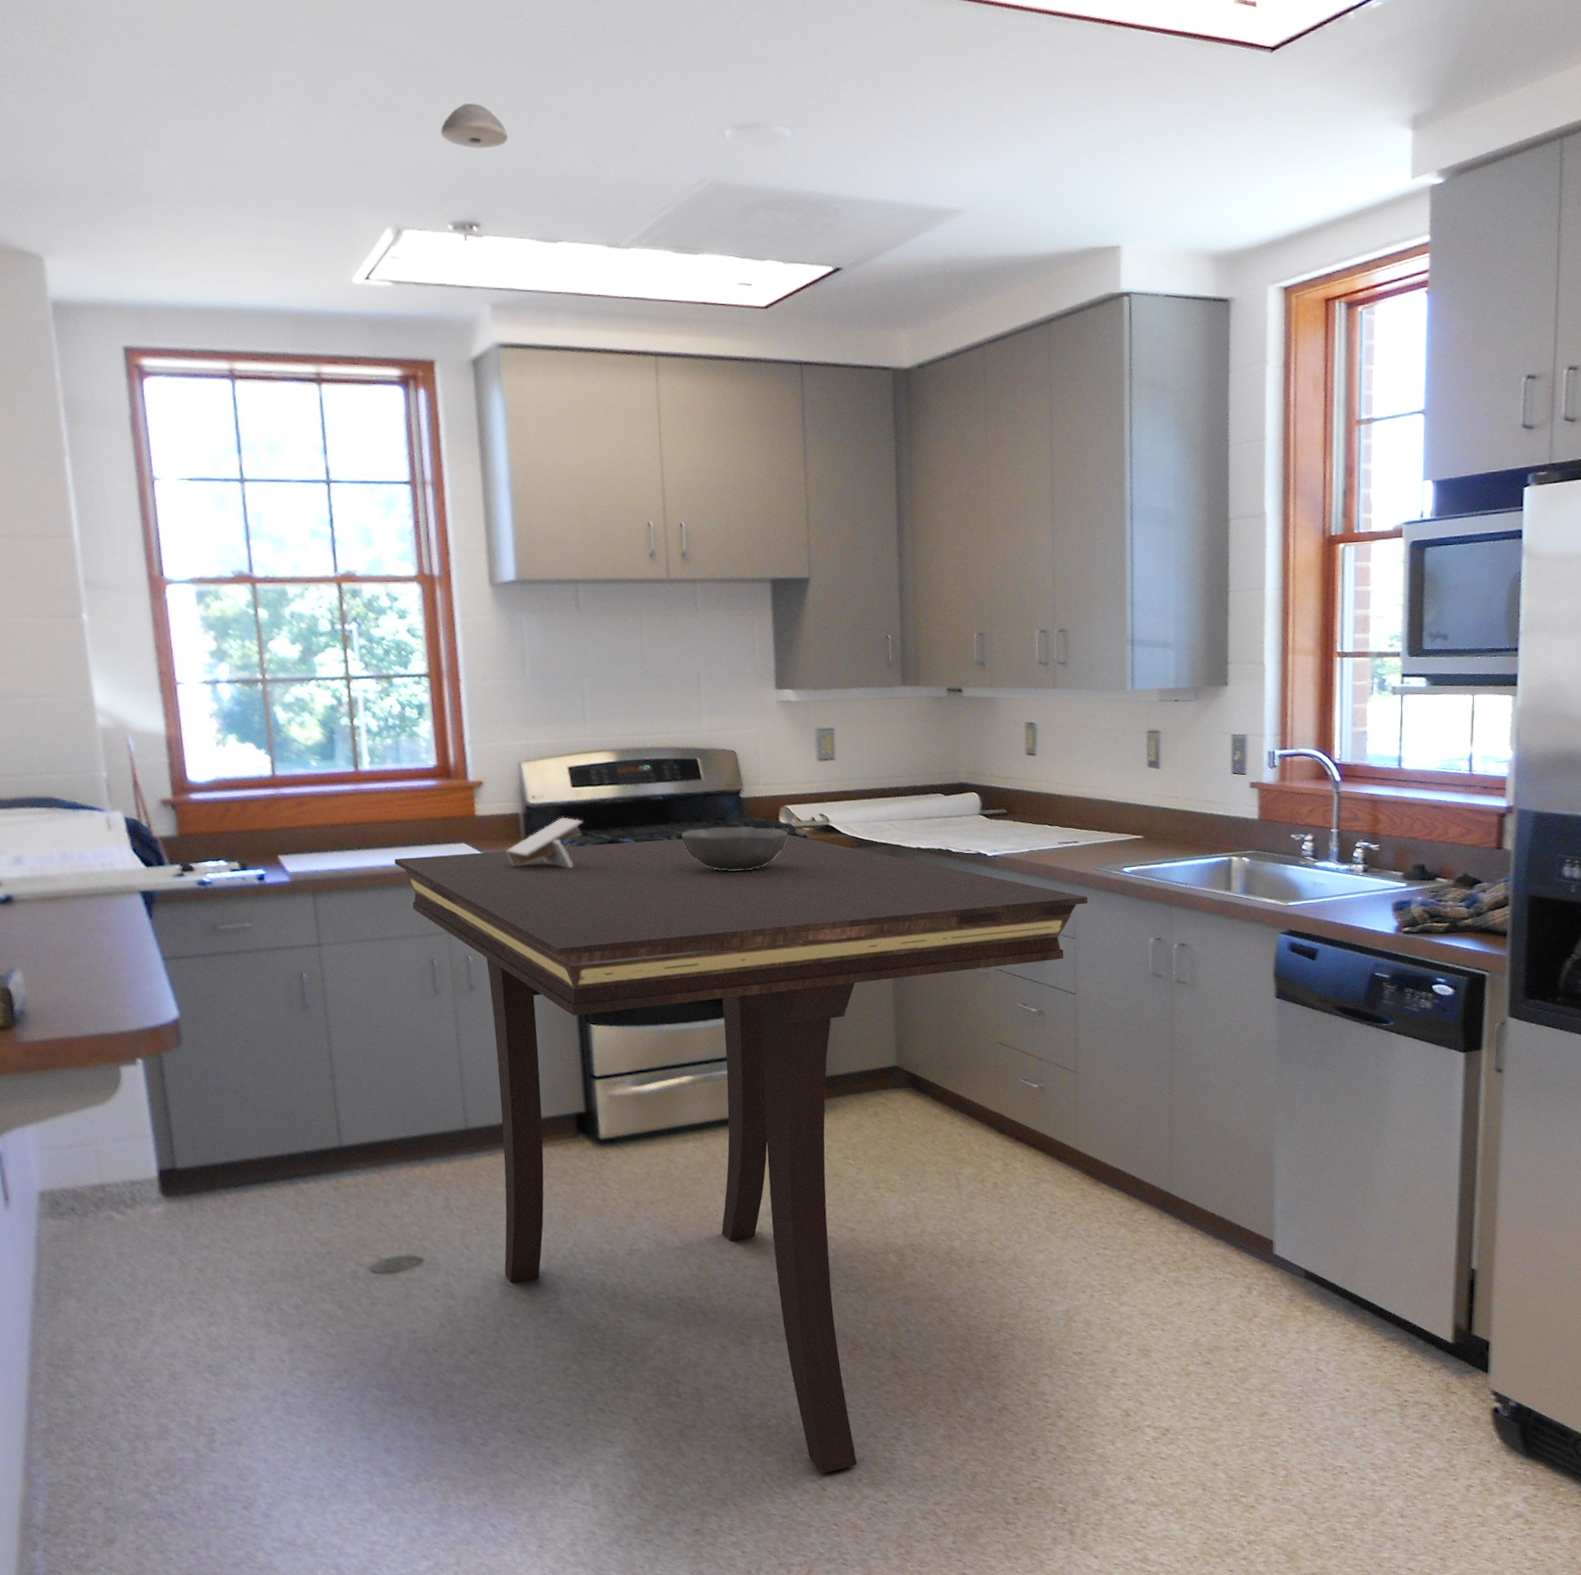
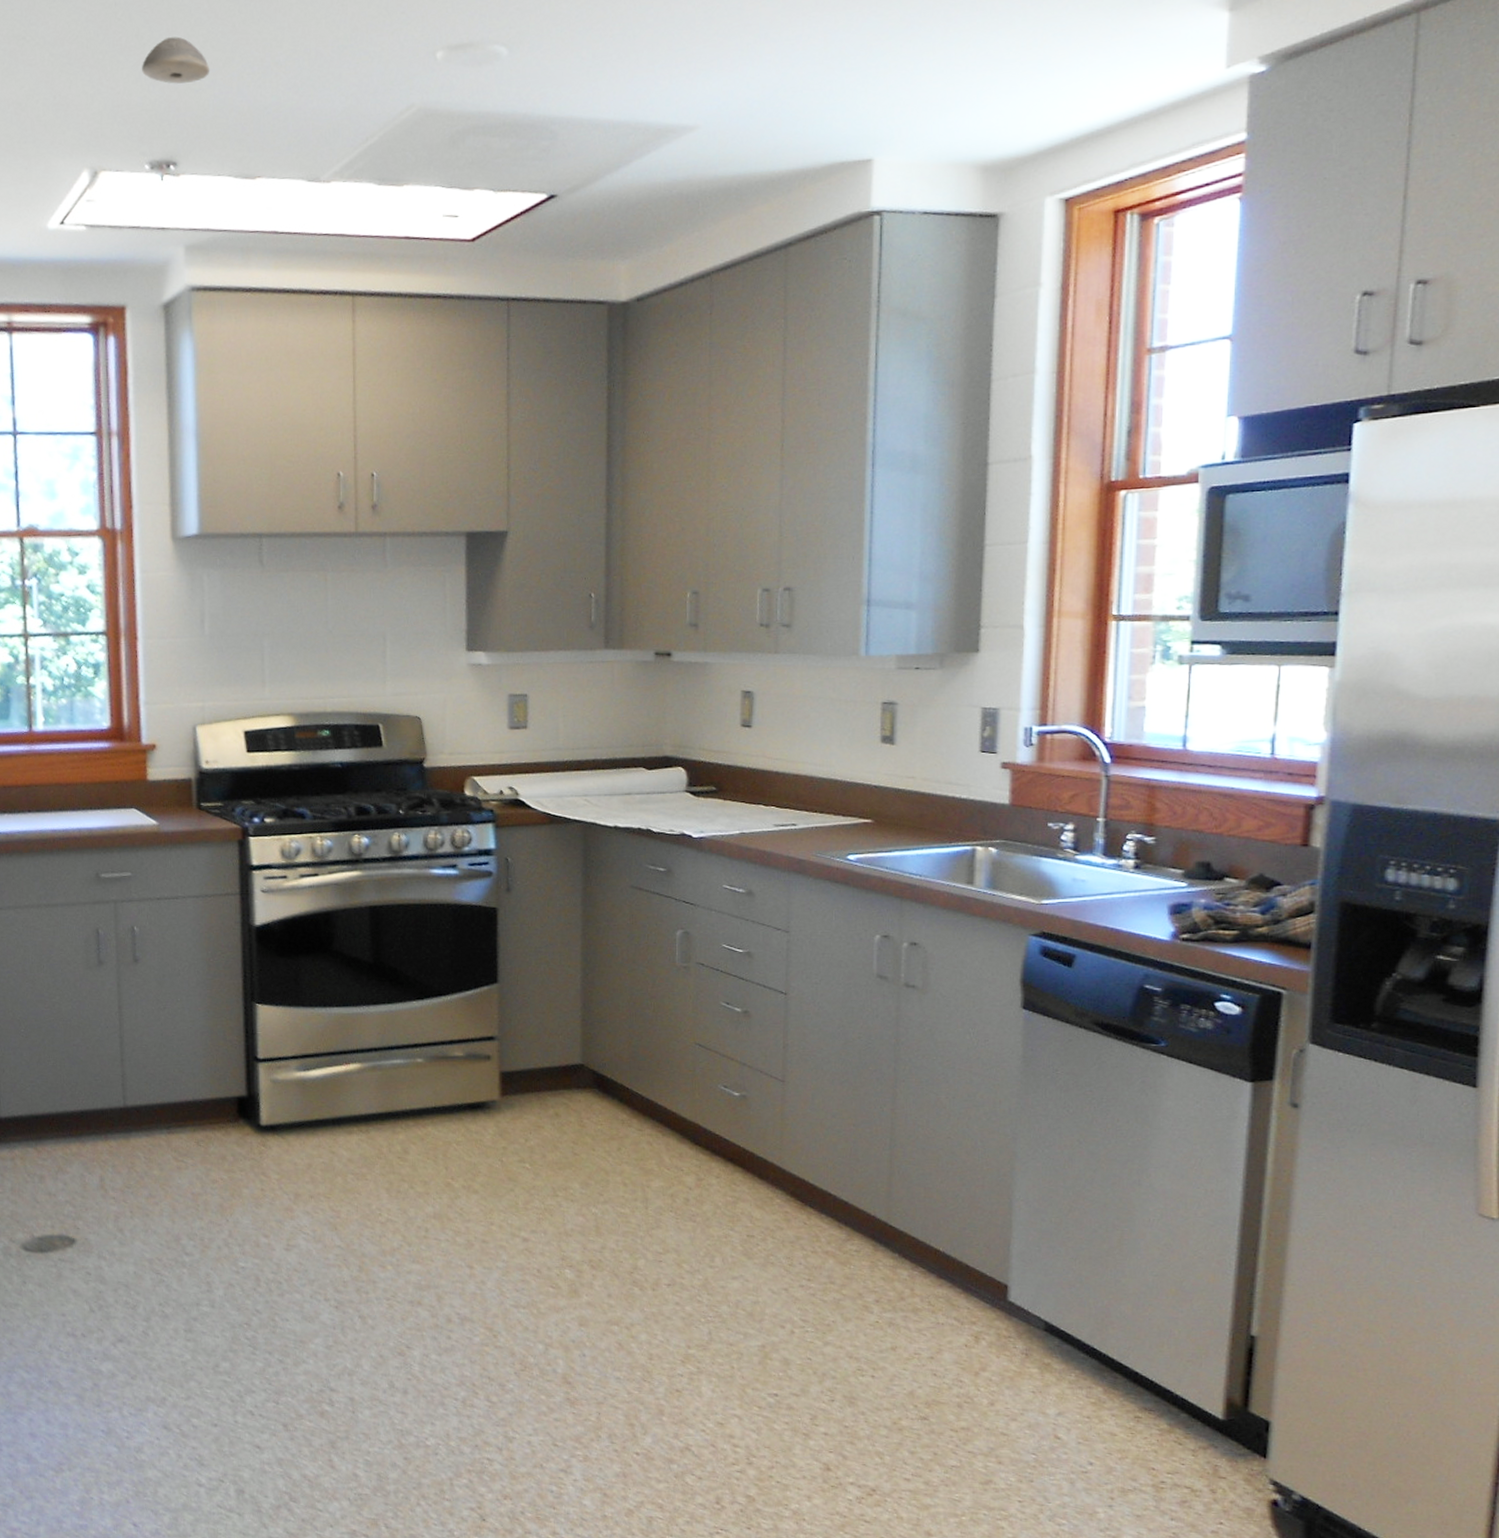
dining table: present [394,834,1088,1474] -> none [64,808,806,1502]
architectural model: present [506,817,583,868] -> none [176,783,257,837]
bowl: present [681,826,788,871] -> none [359,798,473,846]

